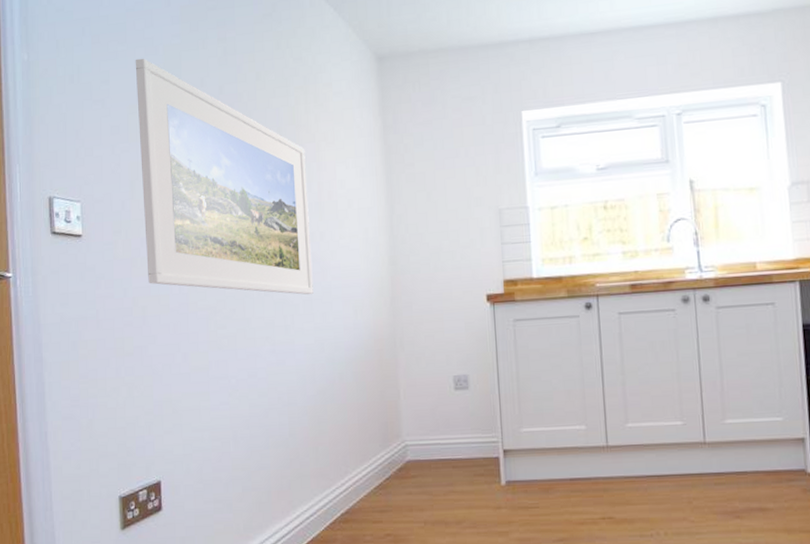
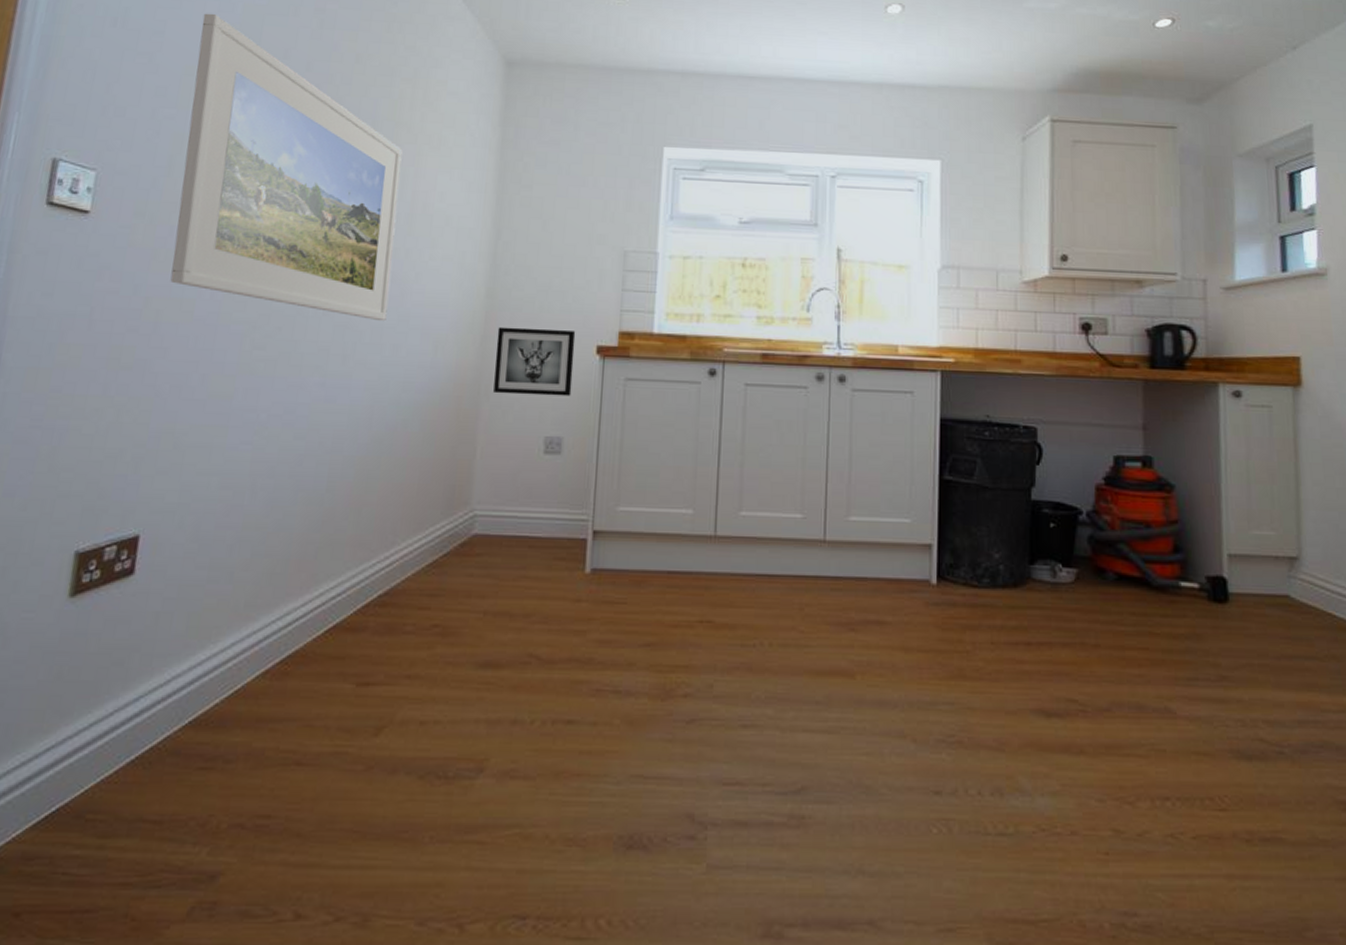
wall art: none [403,284,471,344] -> present [493,326,576,396]

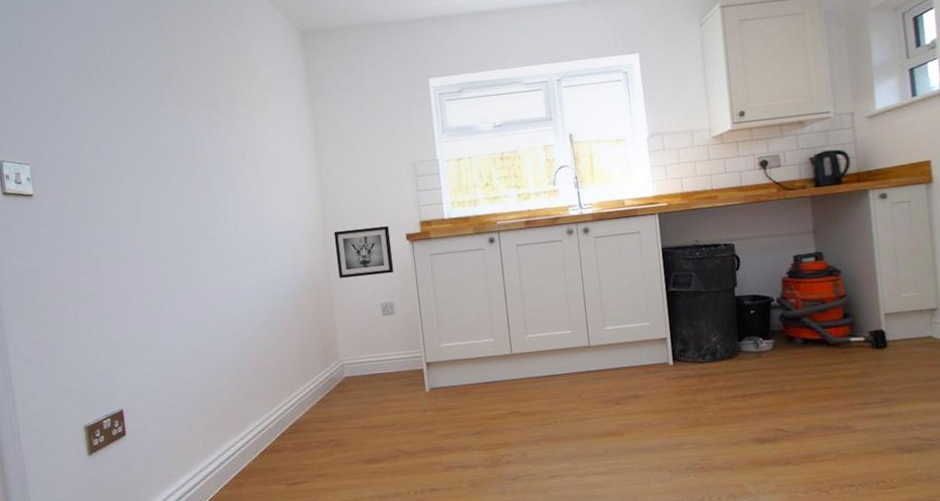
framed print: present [170,13,403,322] -> none [74,33,254,241]

